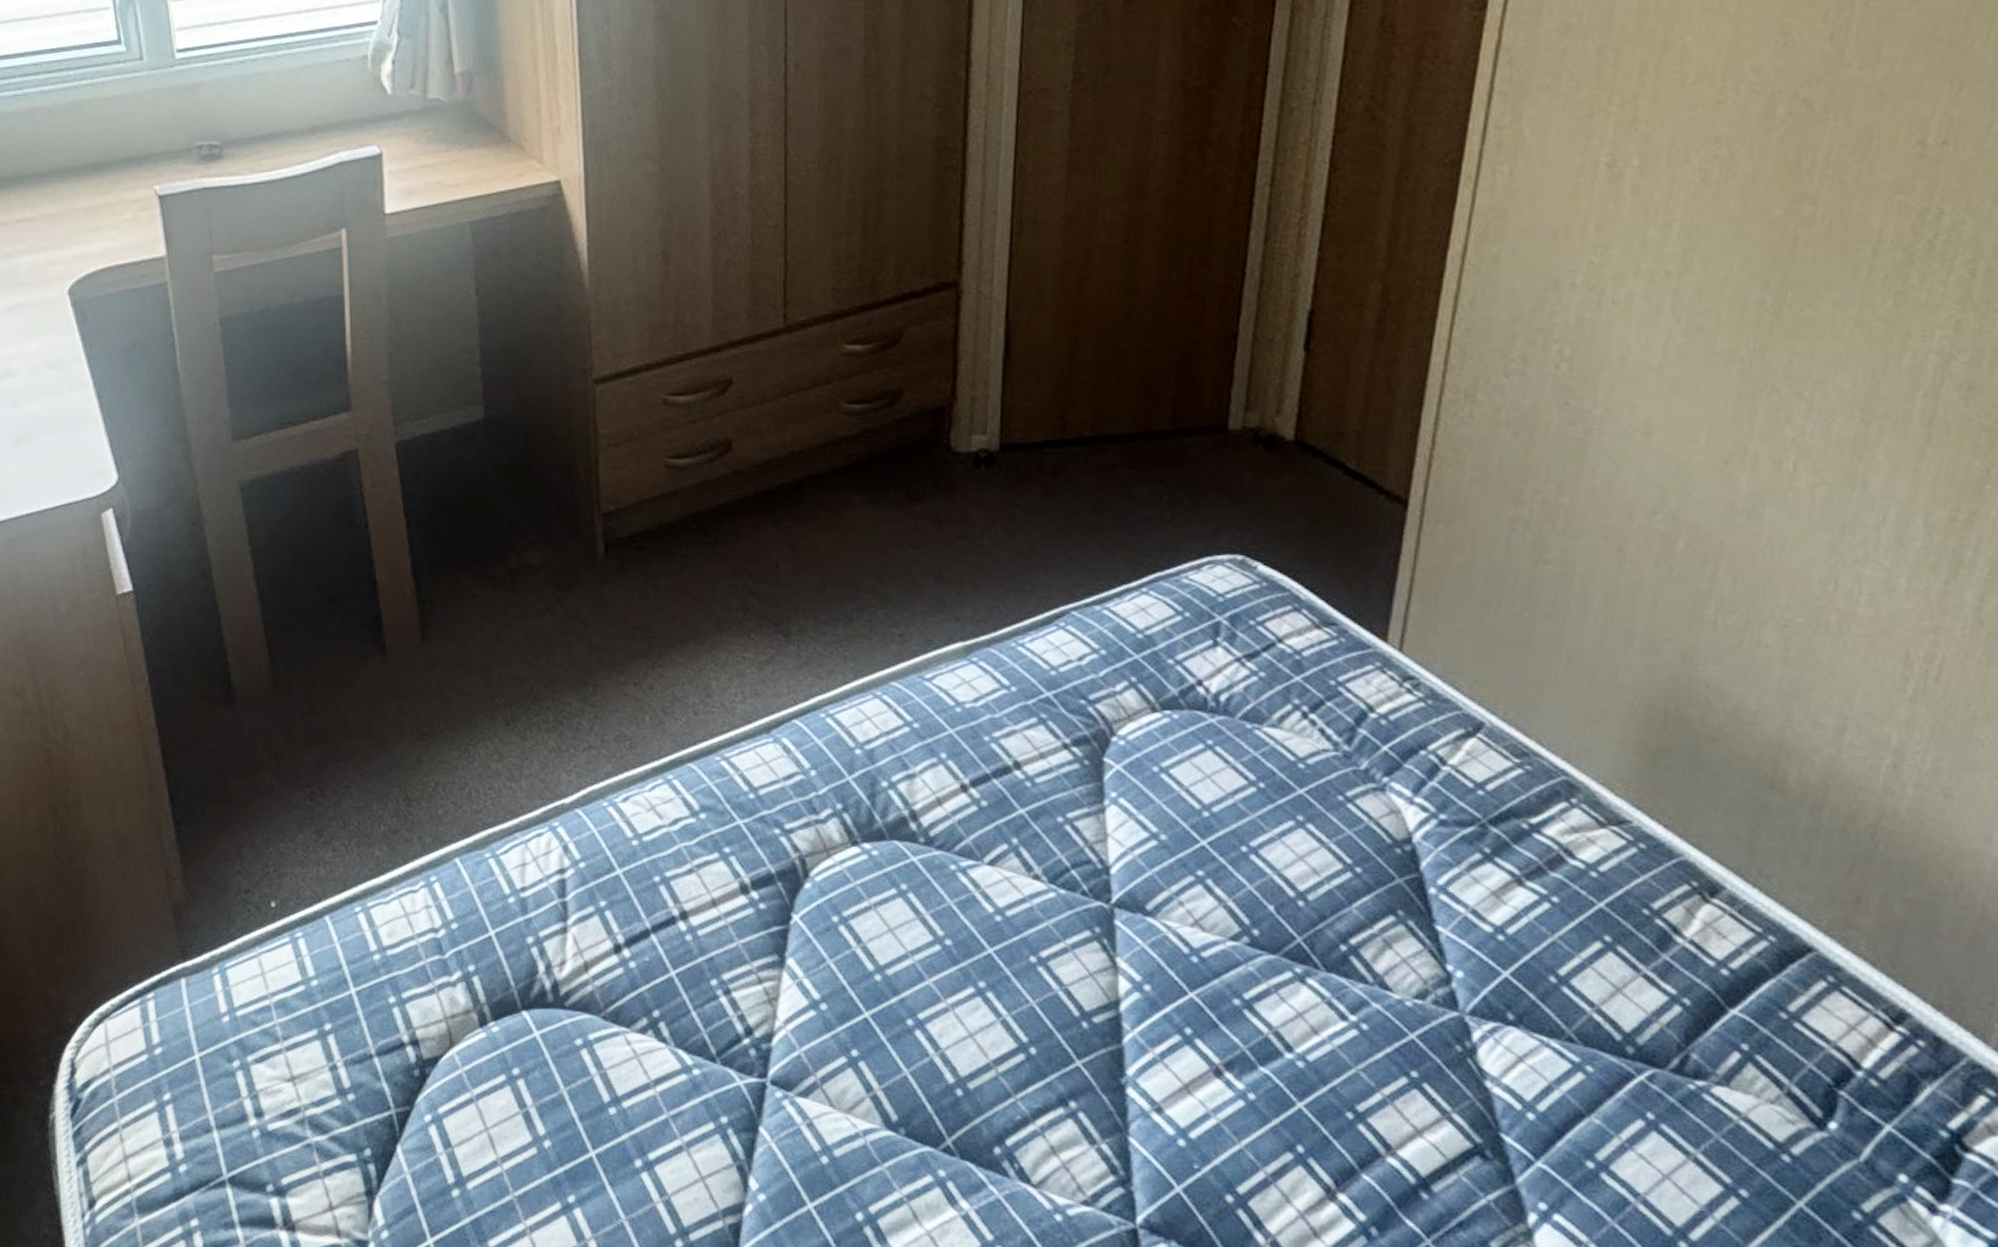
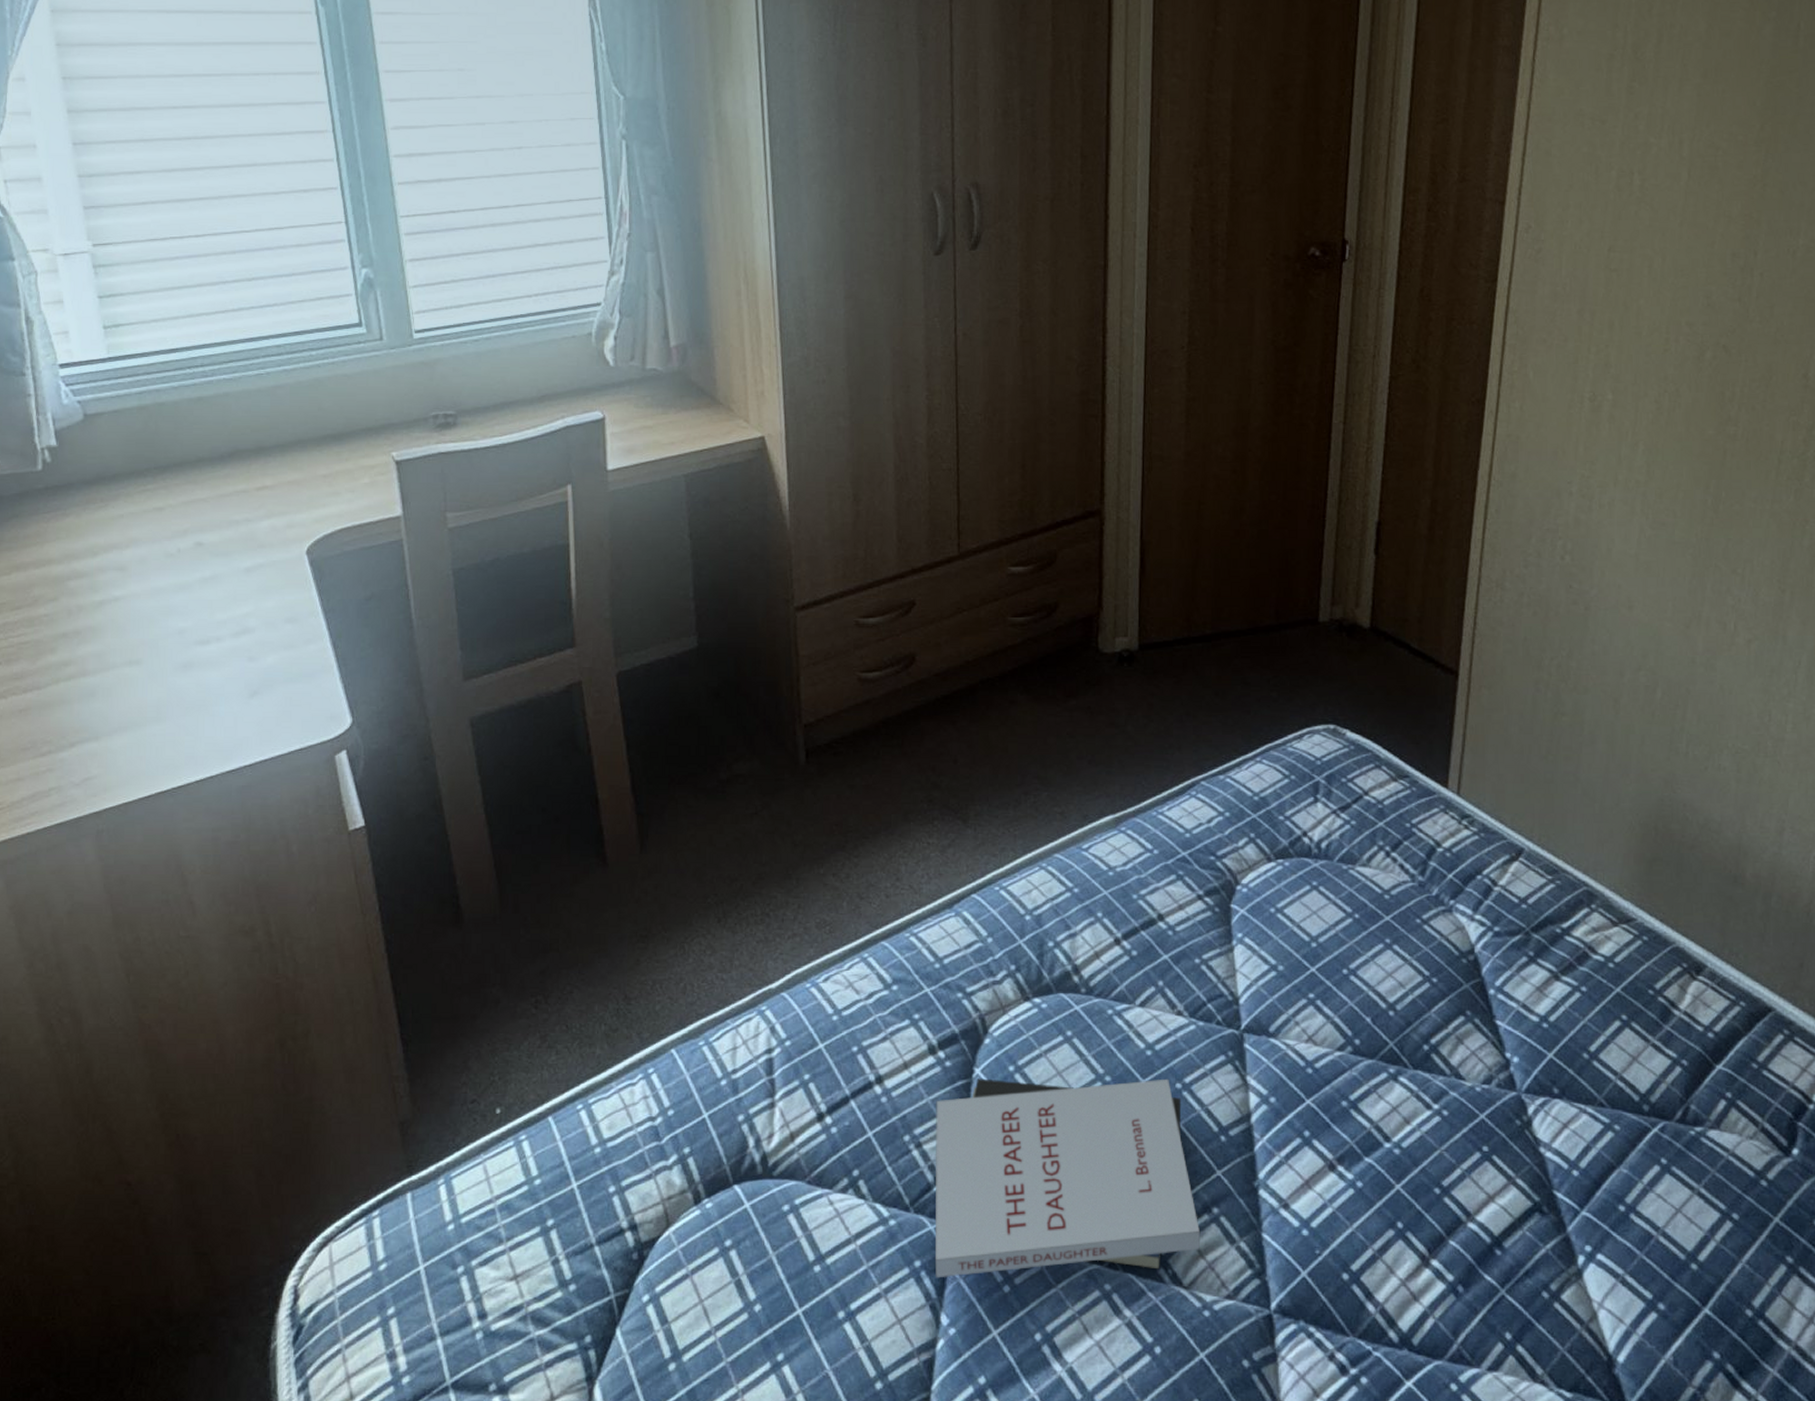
books: none [743,926,1055,1162] -> present [934,1078,1201,1278]

